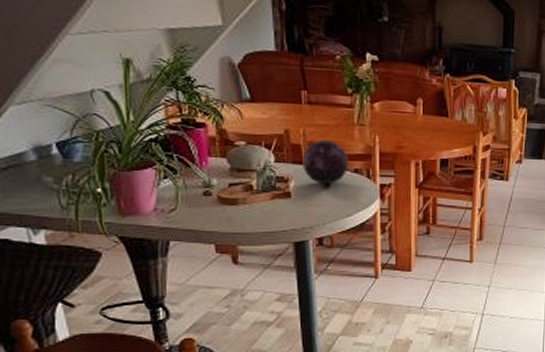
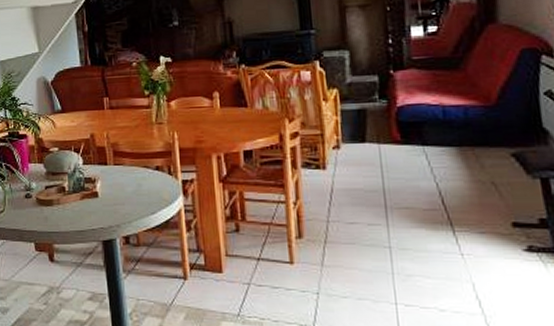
decorative orb: present [303,139,349,185] -> none [107,140,150,184]

